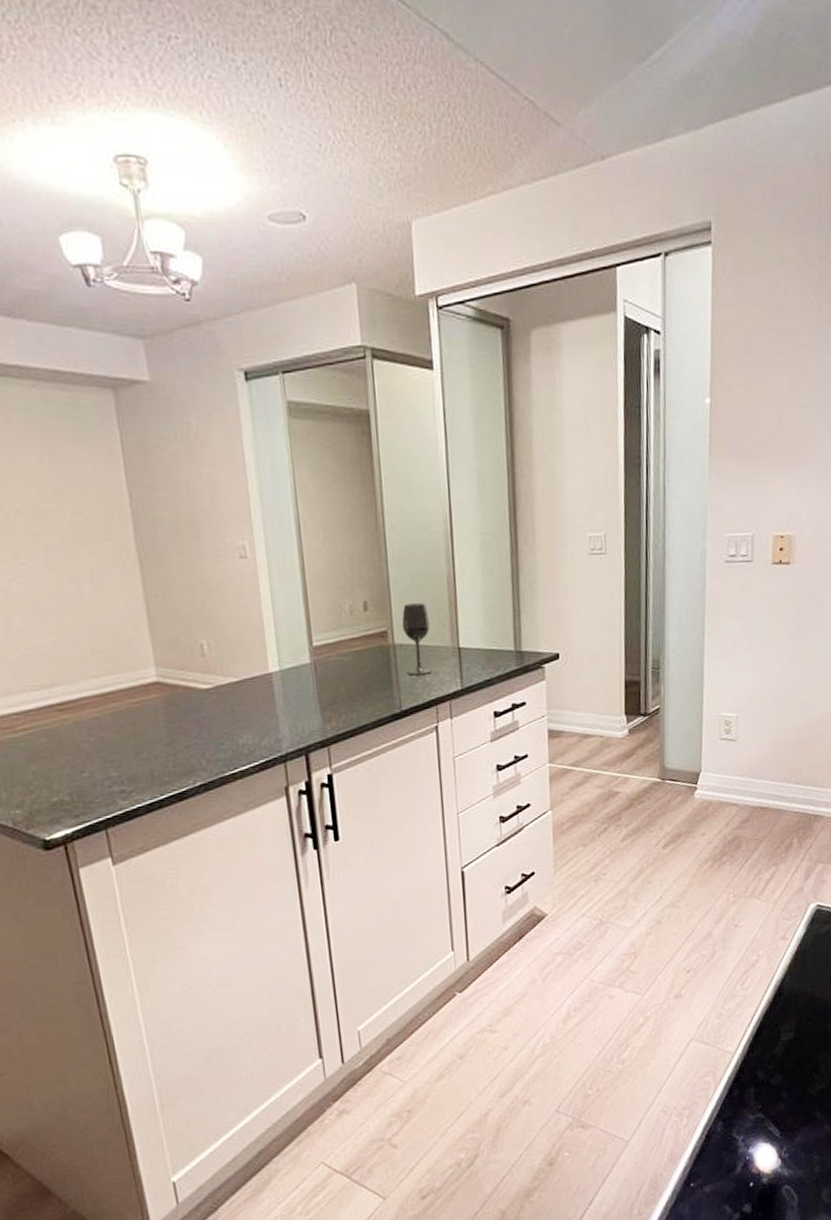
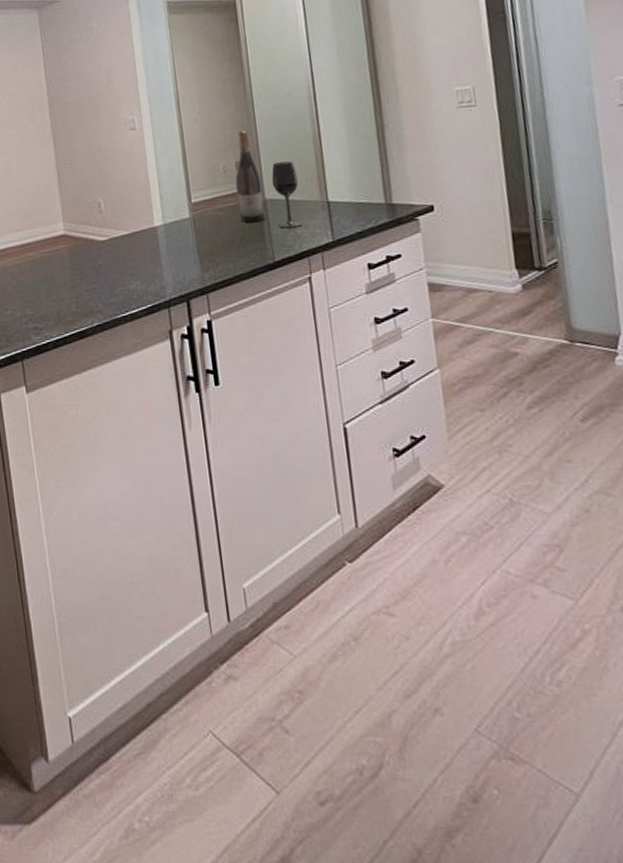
wine bottle: none [362,566,395,670] -> present [235,130,266,223]

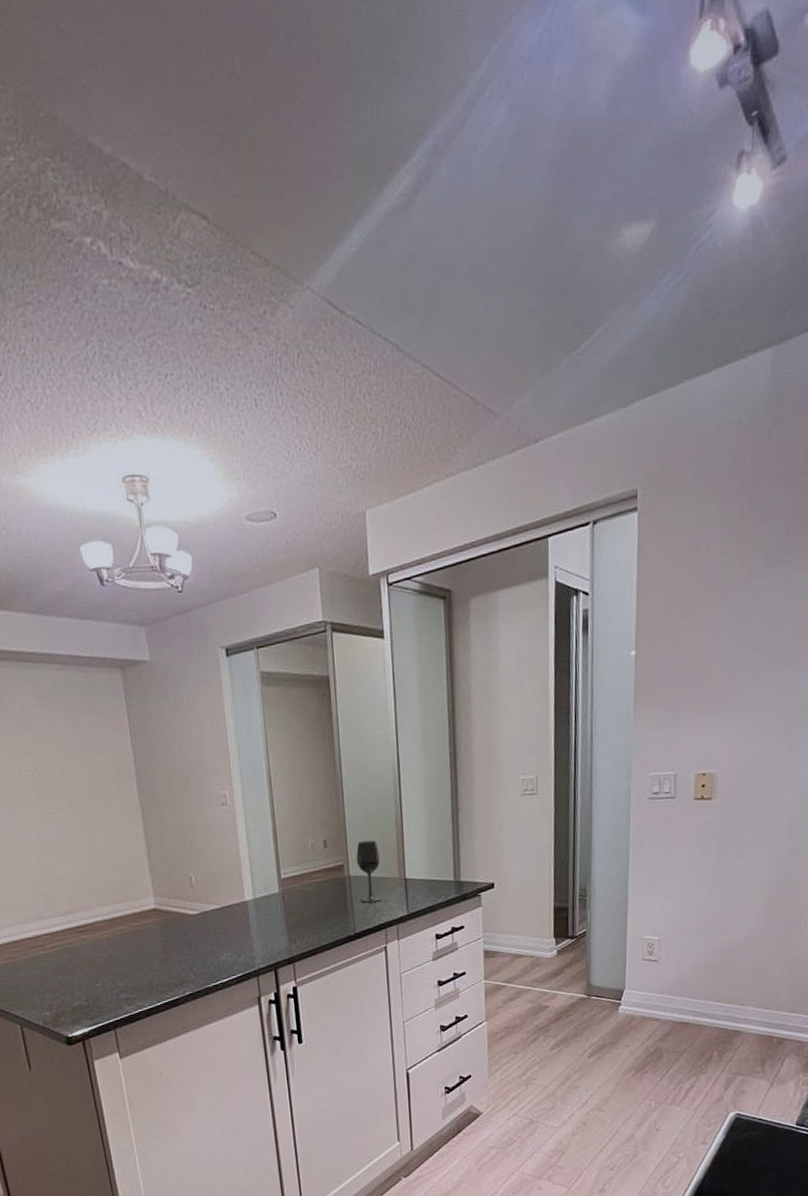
wine bottle: present [235,130,266,223] -> none [322,809,350,898]

